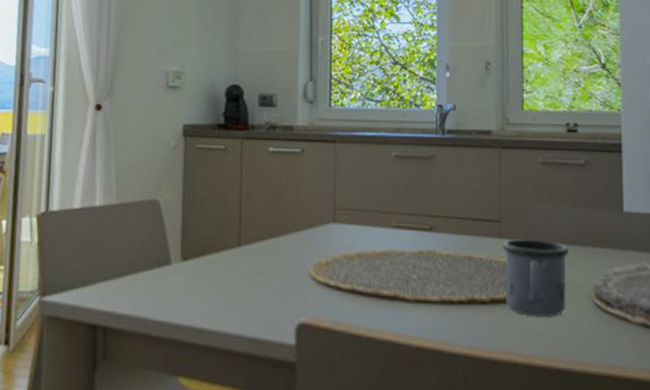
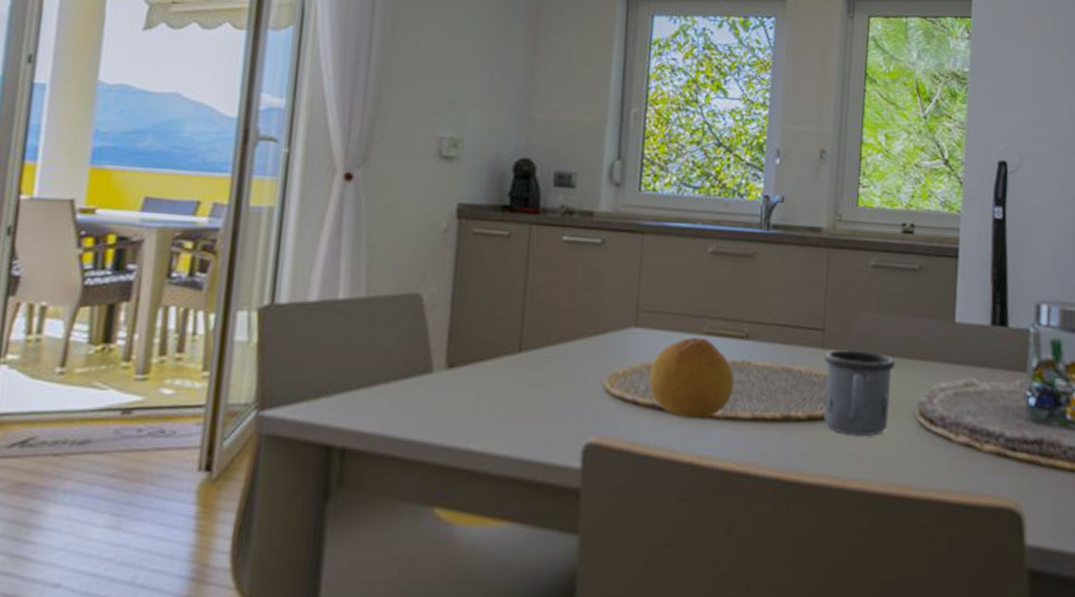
fruit: none [348,230,422,302] -> present [648,336,735,419]

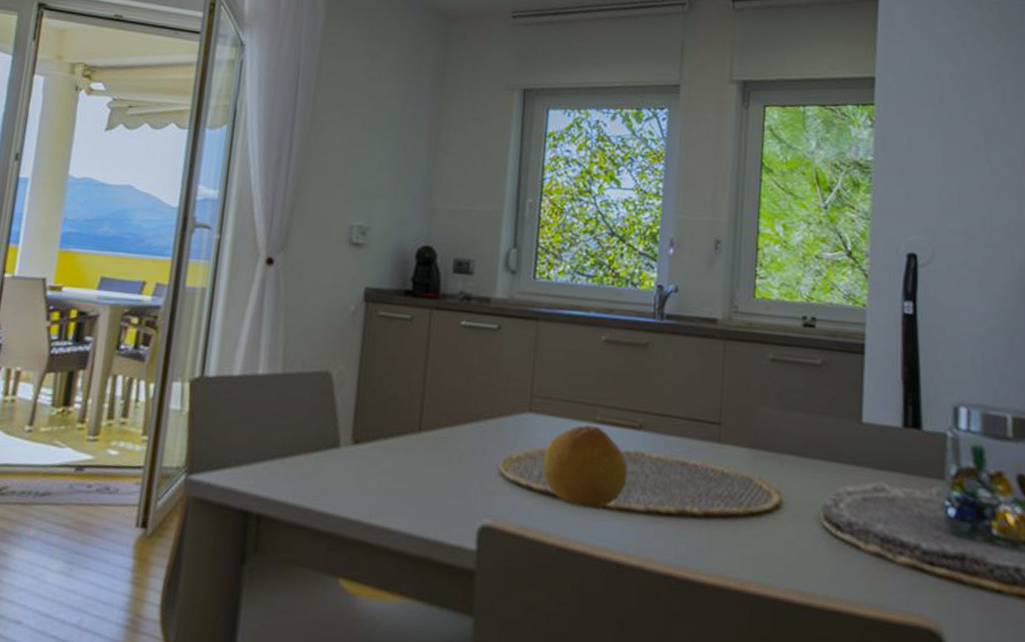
mug: present [823,349,896,437] -> none [720,445,798,539]

